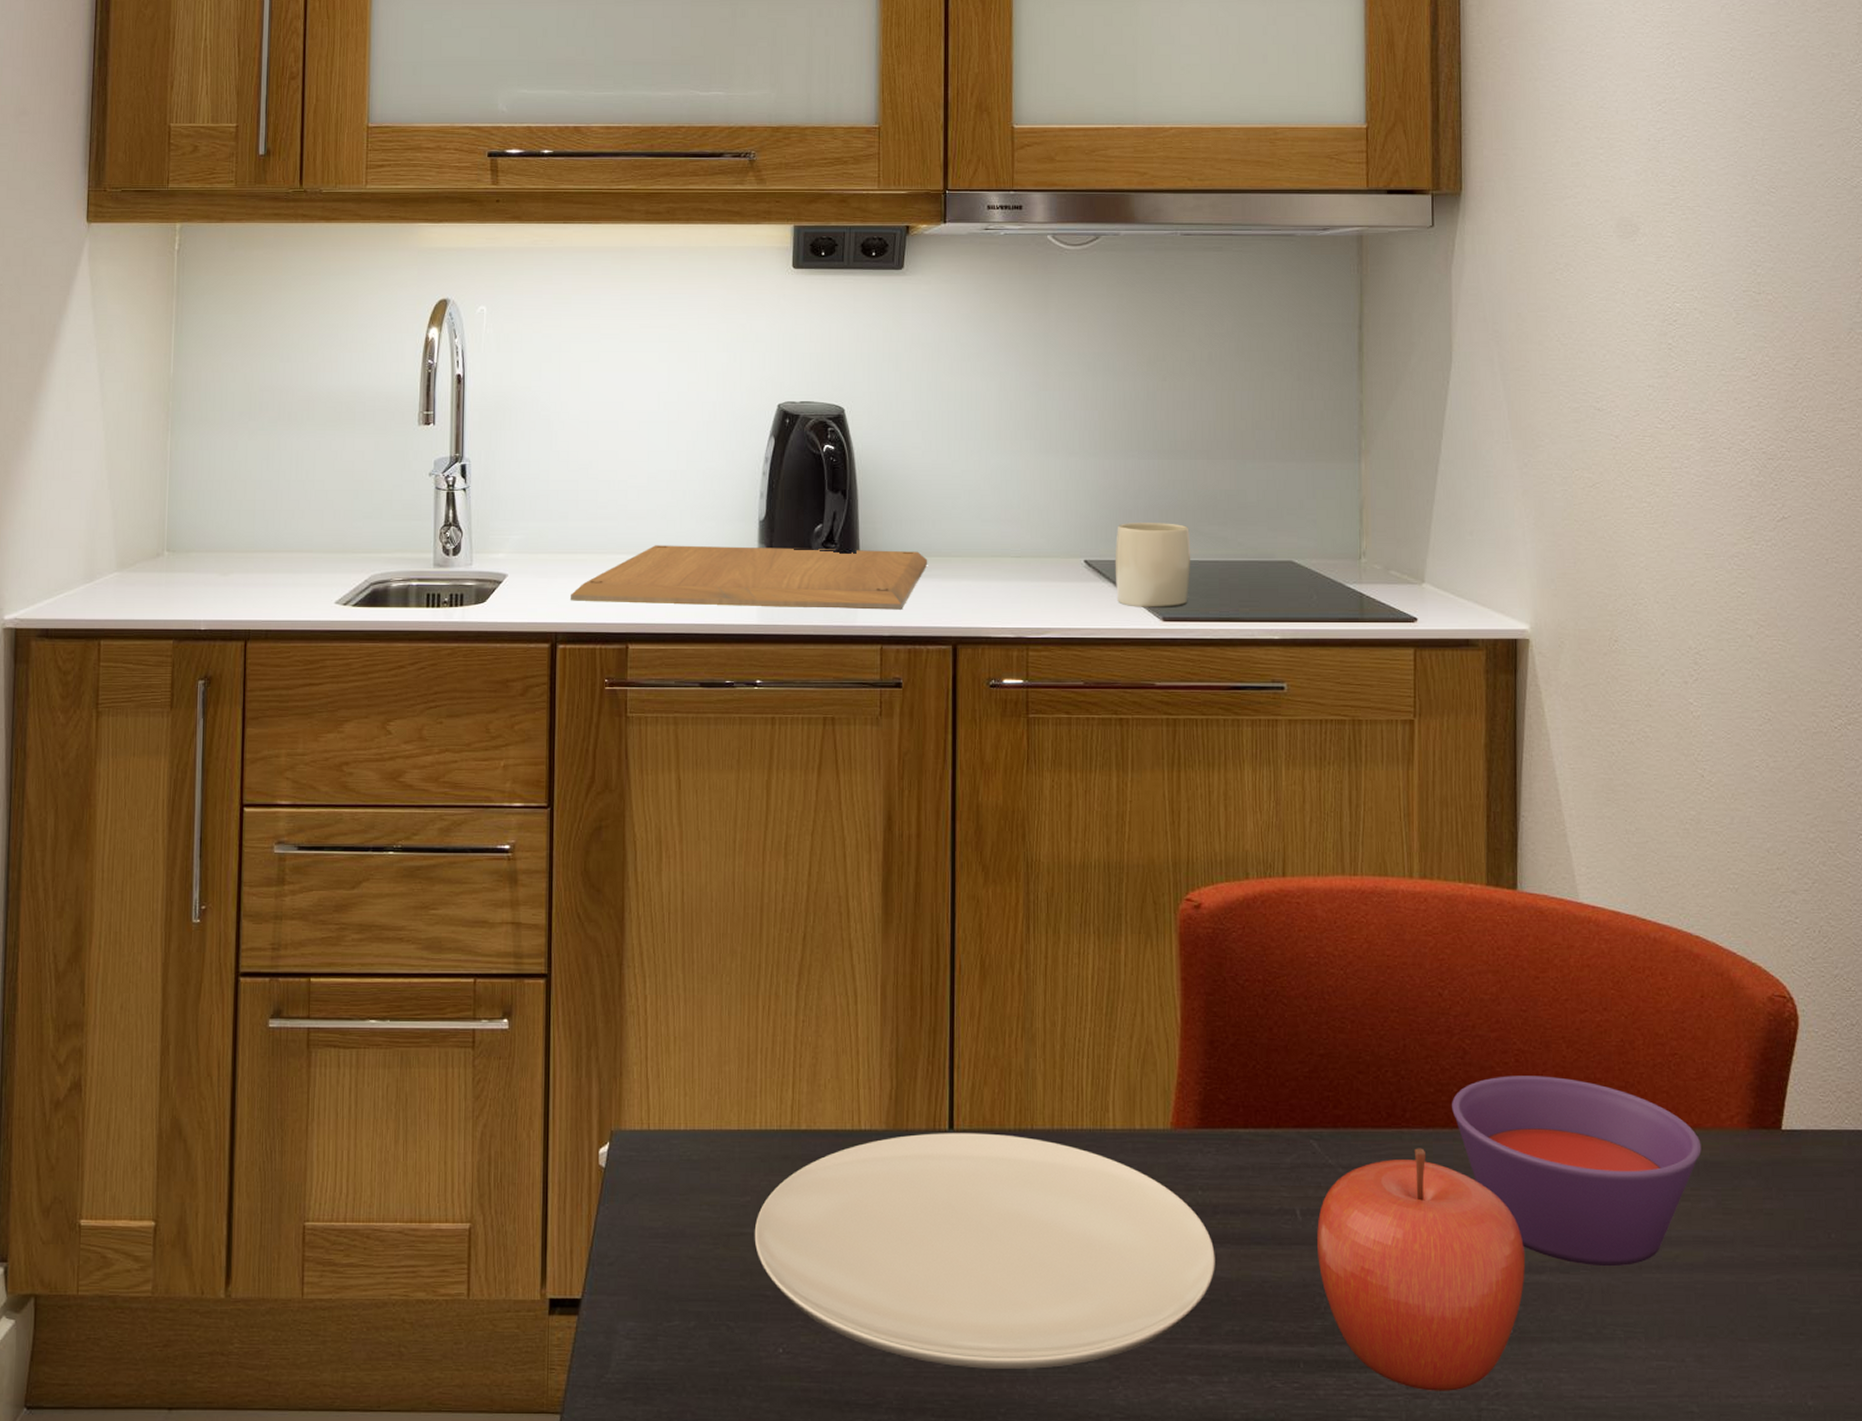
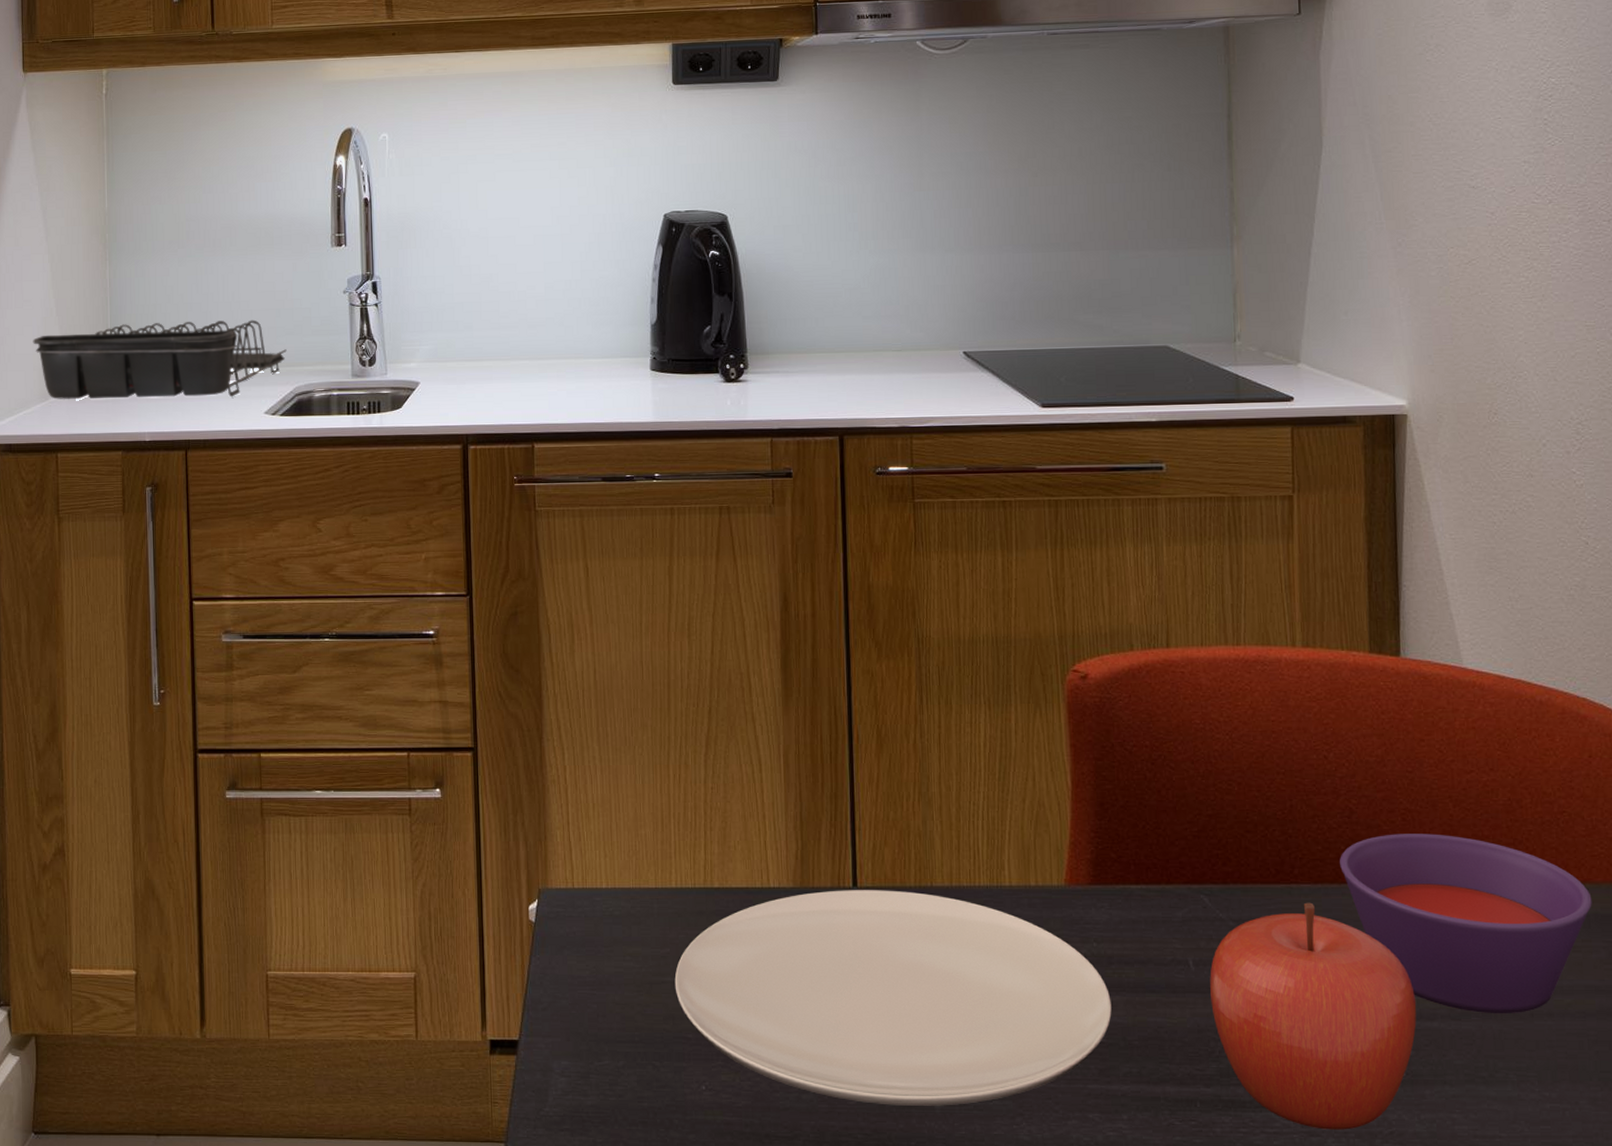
dish rack: none [80,501,363,583] -> present [33,320,287,399]
chopping board: present [571,545,928,610] -> none [479,348,813,405]
mug: present [1114,523,1191,609] -> none [992,313,1068,396]

